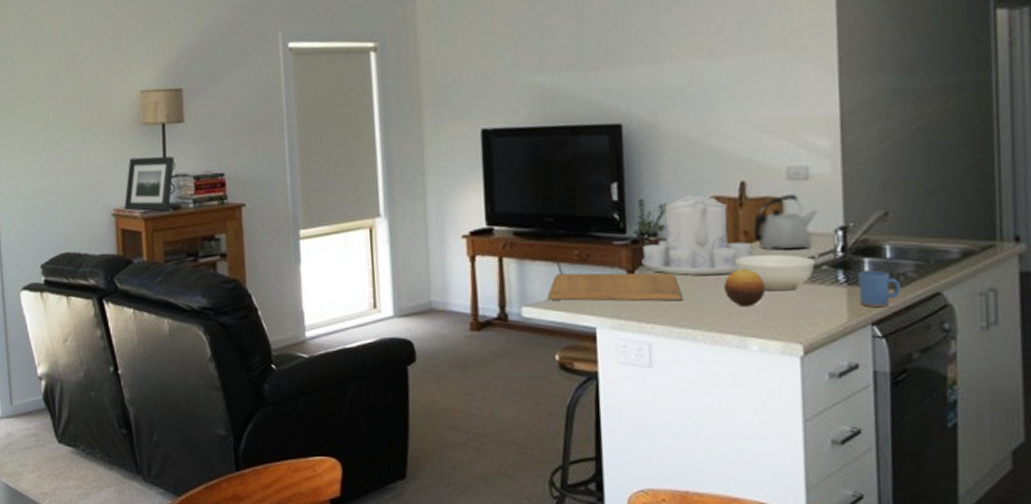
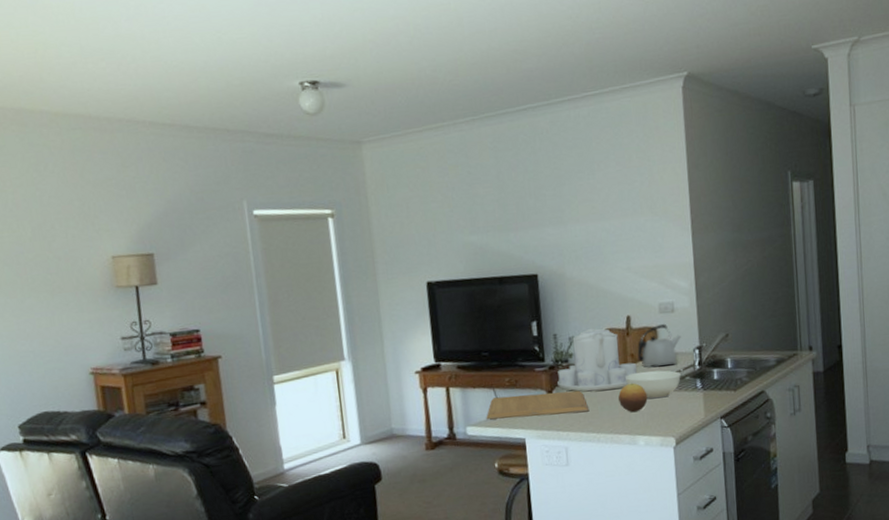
picture frame: present [124,156,174,212] -> none [102,316,150,369]
mug: present [858,269,902,308] -> none [710,377,739,406]

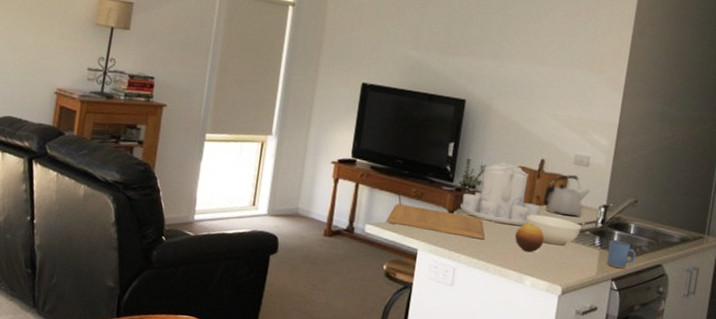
mug: none [710,377,739,406] -> present [606,239,637,269]

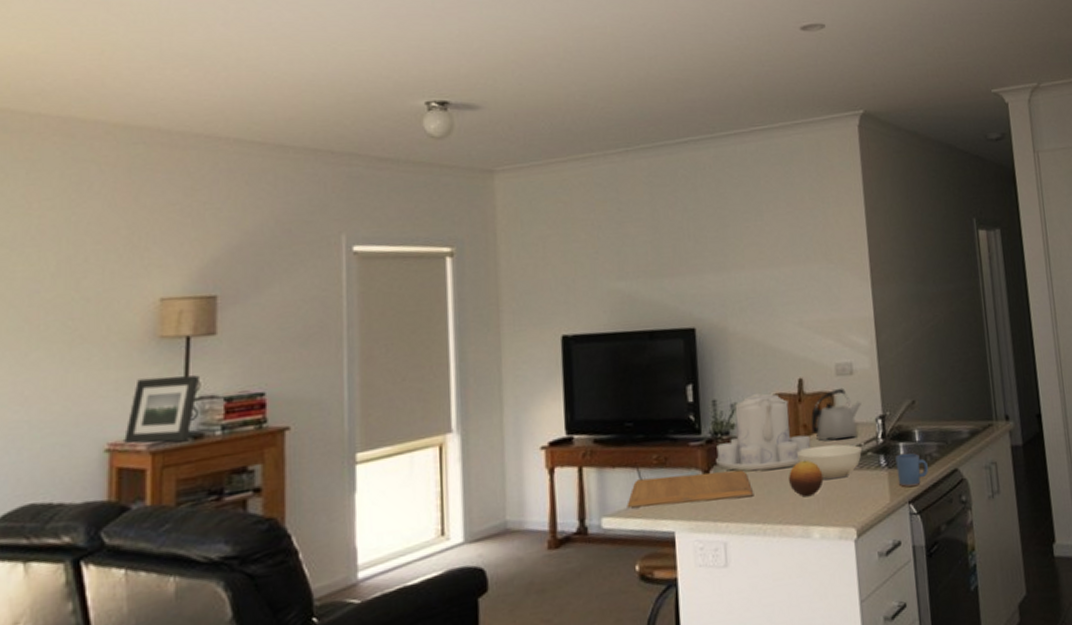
picture frame: none [66,50,116,99] -> present [124,375,199,444]

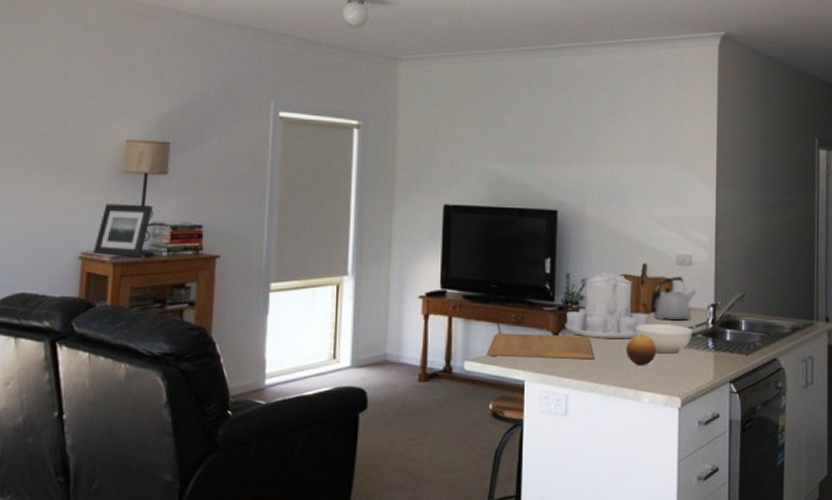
mug: present [895,452,929,487] -> none [722,339,751,369]

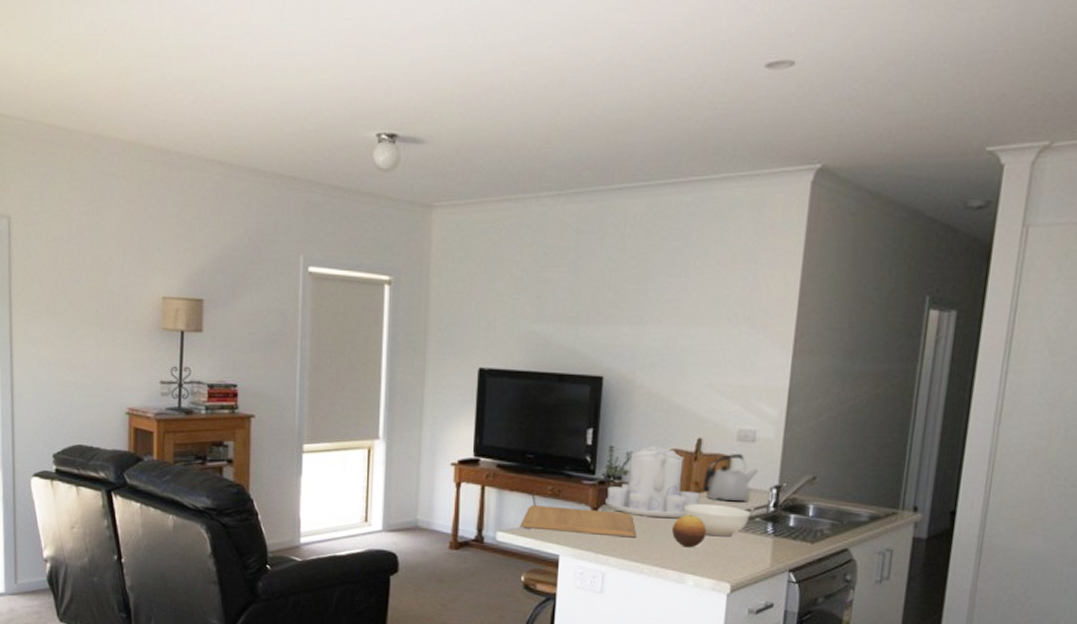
picture frame: present [93,204,153,258] -> none [139,361,190,415]

